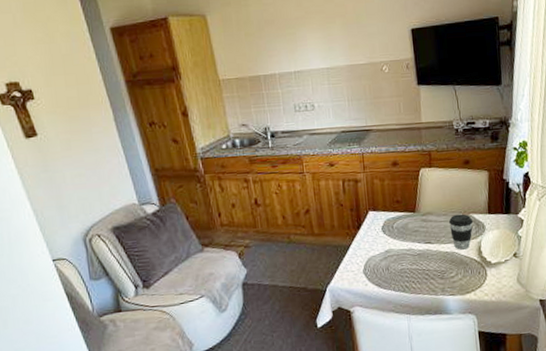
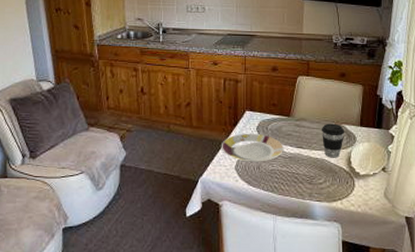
plate: none [346,233,412,265] -> present [221,133,283,162]

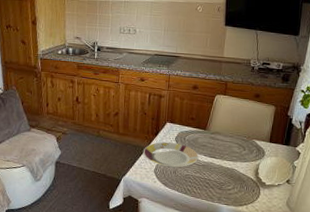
coffee cup: present [322,123,345,158] -> none [233,138,255,169]

